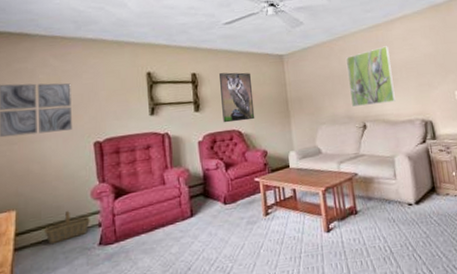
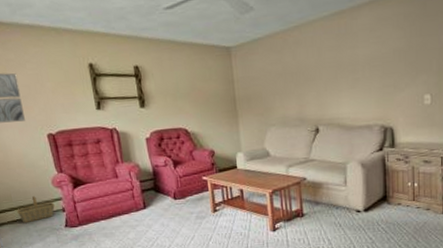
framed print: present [219,72,255,123] -> none [163,66,202,121]
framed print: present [345,46,396,107] -> none [300,38,354,108]

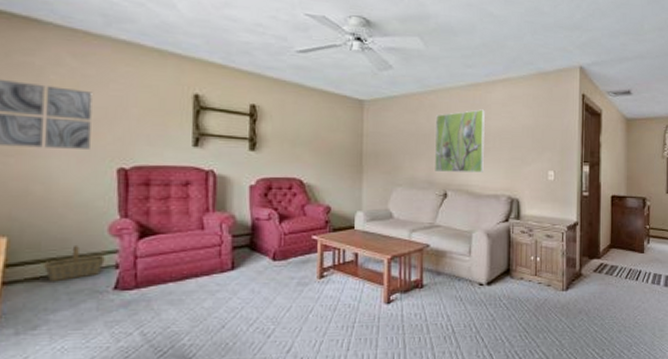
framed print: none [300,38,354,108] -> present [434,109,485,173]

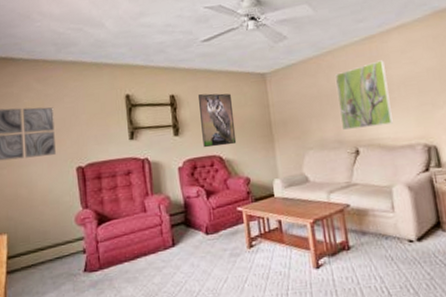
basket: present [44,244,105,282] -> none [33,235,75,269]
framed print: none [283,110,323,170] -> present [199,93,237,148]

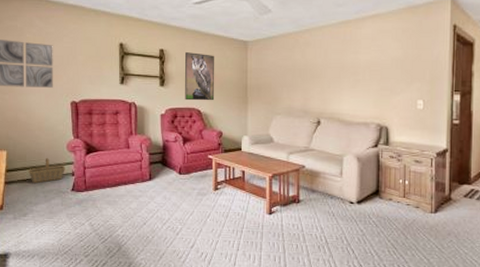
basket: none [33,235,75,269] -> present [29,157,65,184]
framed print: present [334,60,393,130] -> none [309,44,355,102]

